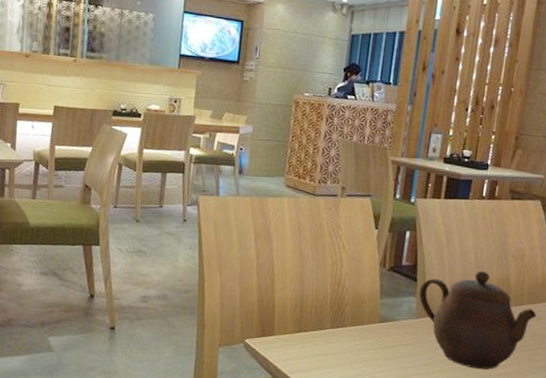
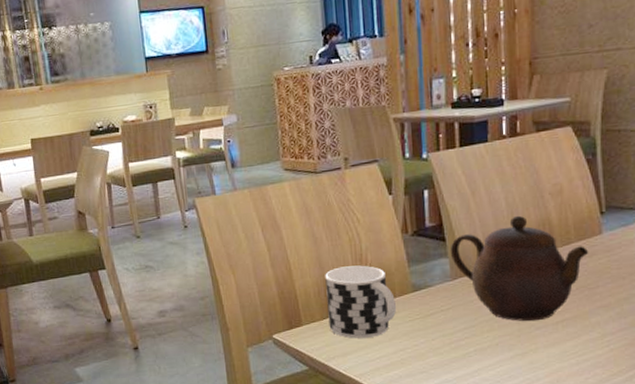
cup: none [298,286,364,359] -> present [325,265,397,338]

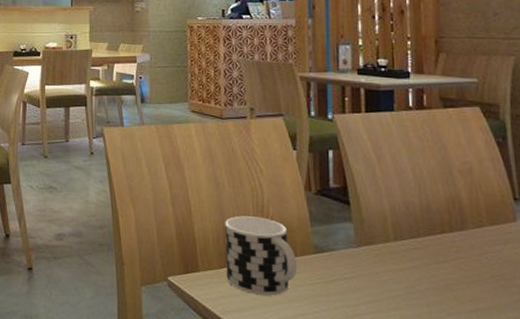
teapot: present [450,215,589,322] -> none [354,189,503,306]

